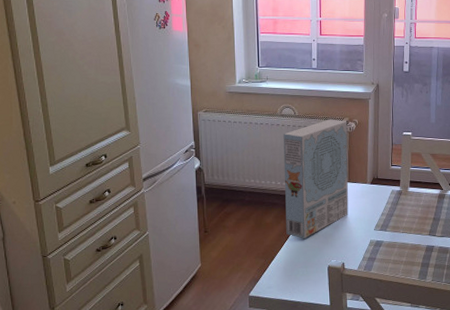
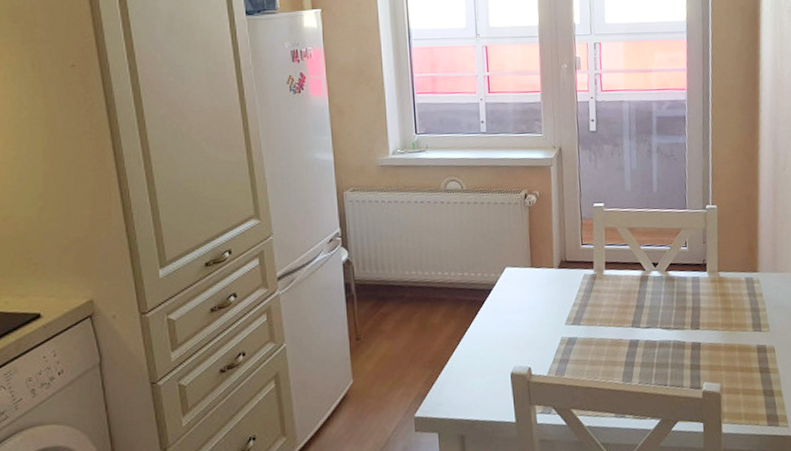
cereal box: present [283,119,349,239] -> none [449,192,533,341]

